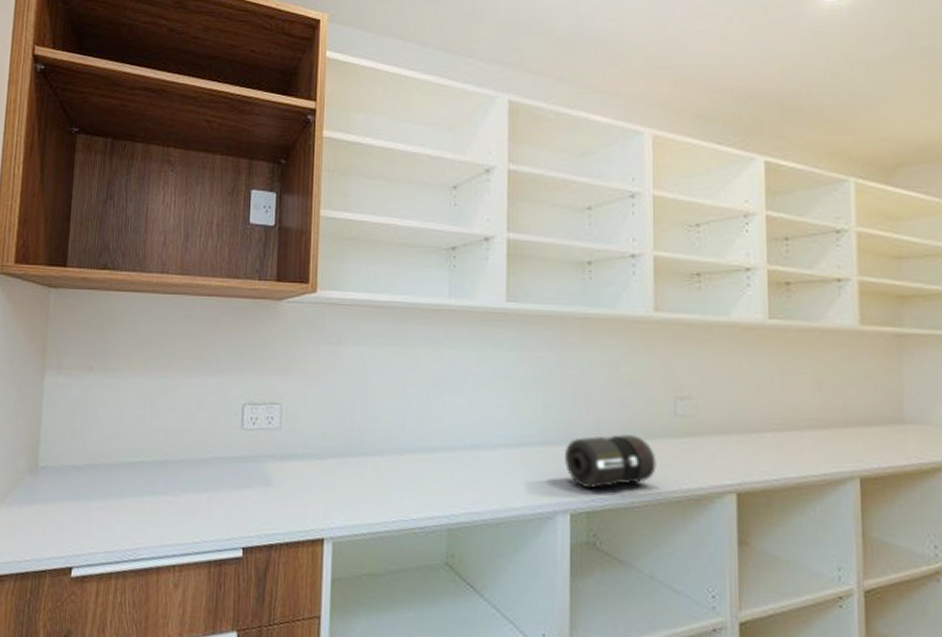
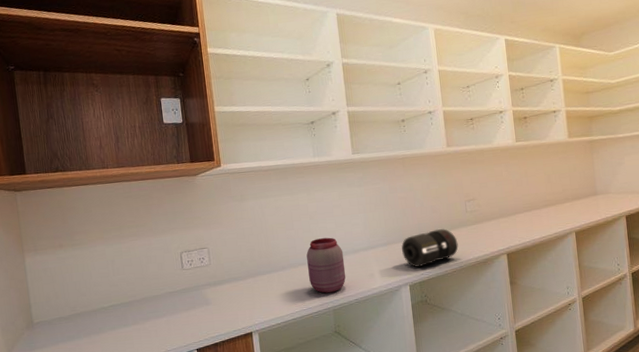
jar: none [418,417,474,503] -> present [306,237,346,294]

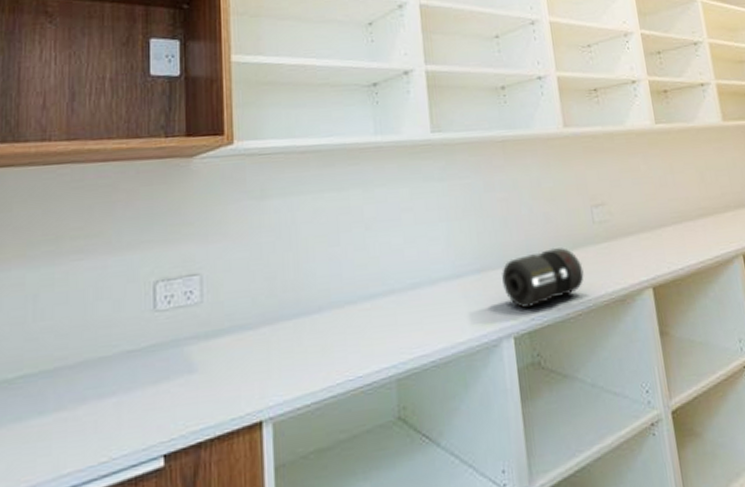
jar: present [306,237,346,294] -> none [358,259,418,352]

